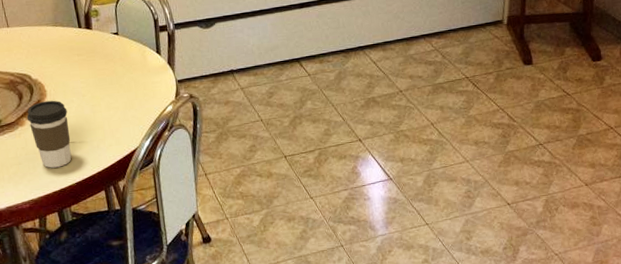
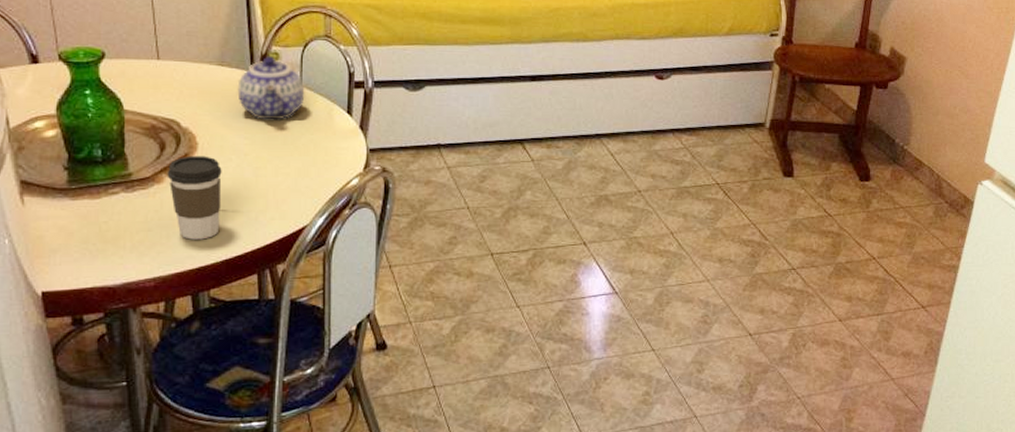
teapot: none [69,13,123,66] -> present [237,56,305,120]

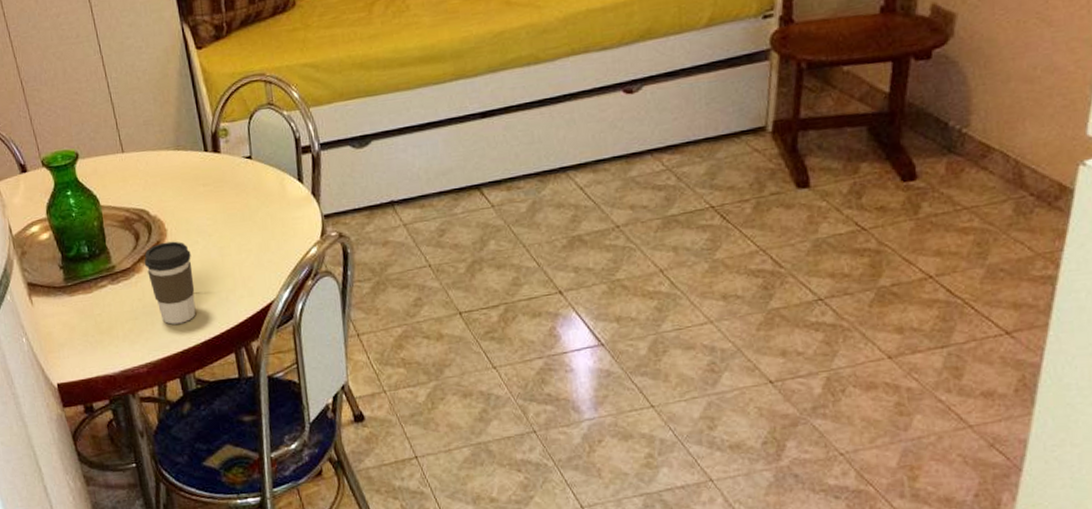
teapot: present [237,56,305,120] -> none [193,133,257,199]

